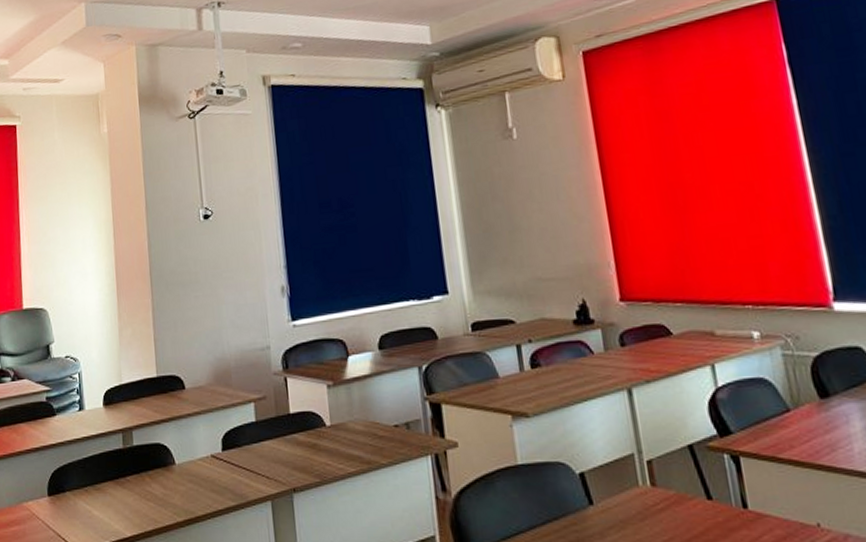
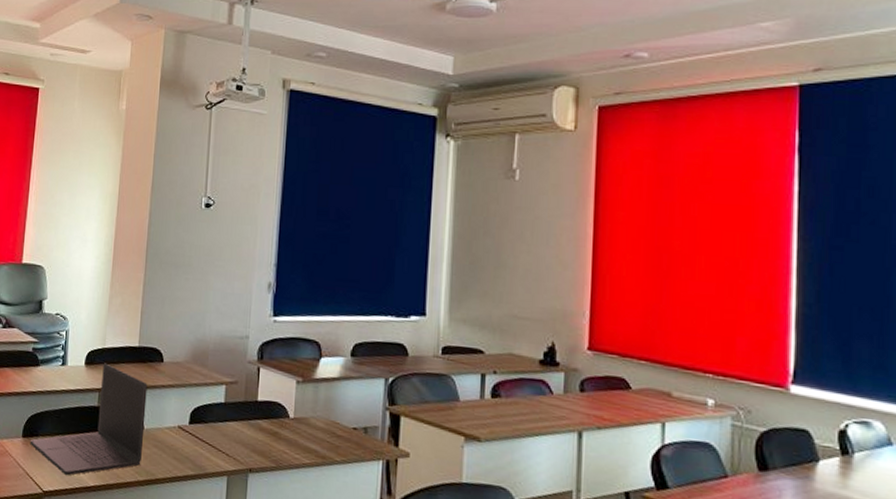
laptop: none [57,400,178,530] -> present [30,363,148,476]

